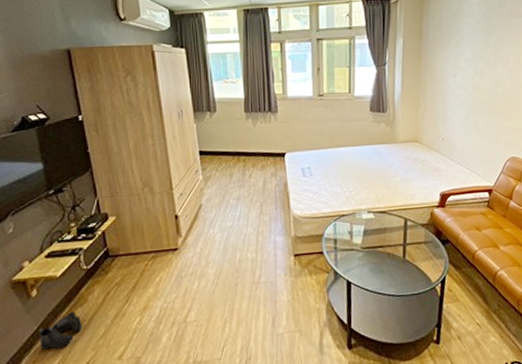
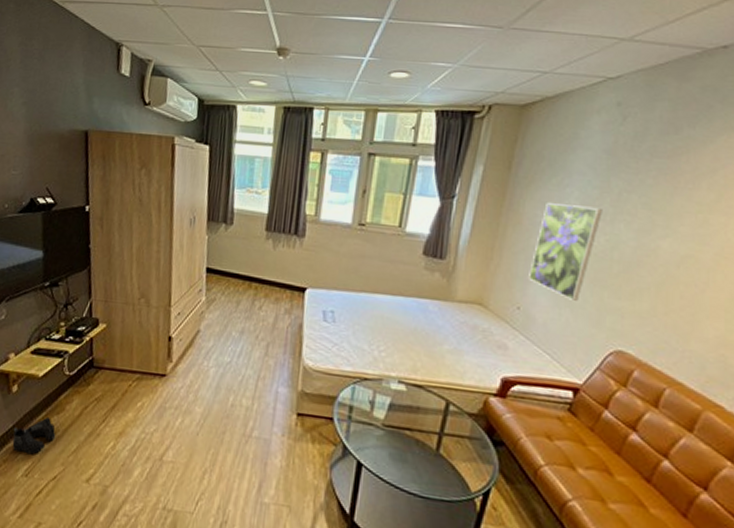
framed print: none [446,58,487,127] -> present [529,203,603,301]

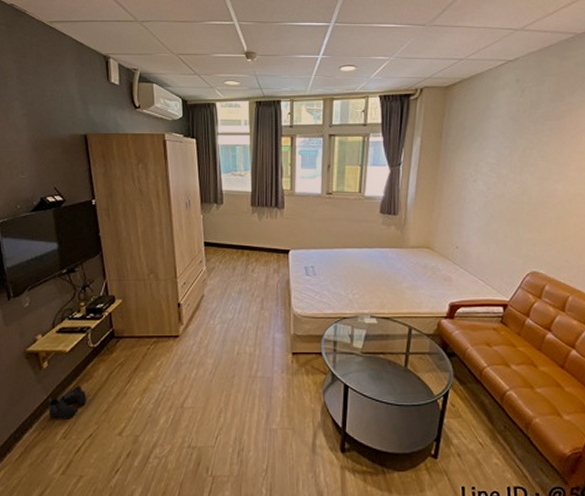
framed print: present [529,203,603,301] -> none [462,163,513,237]

